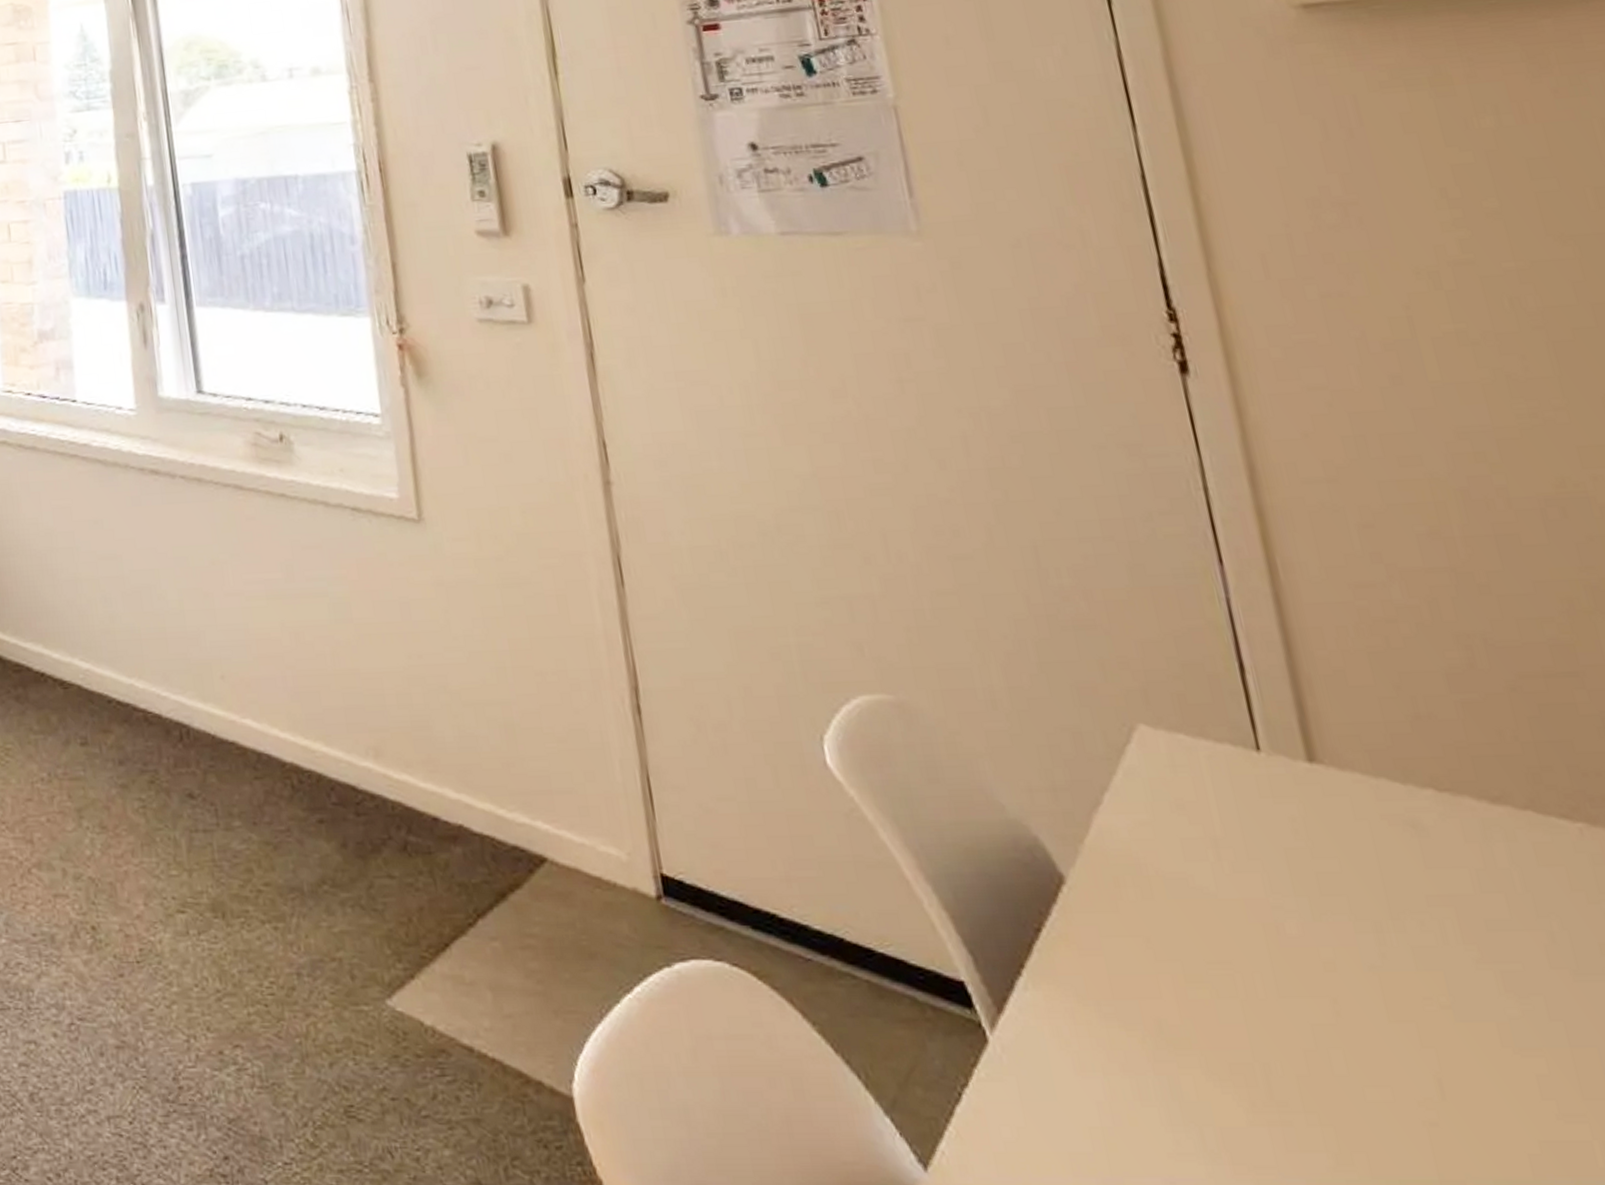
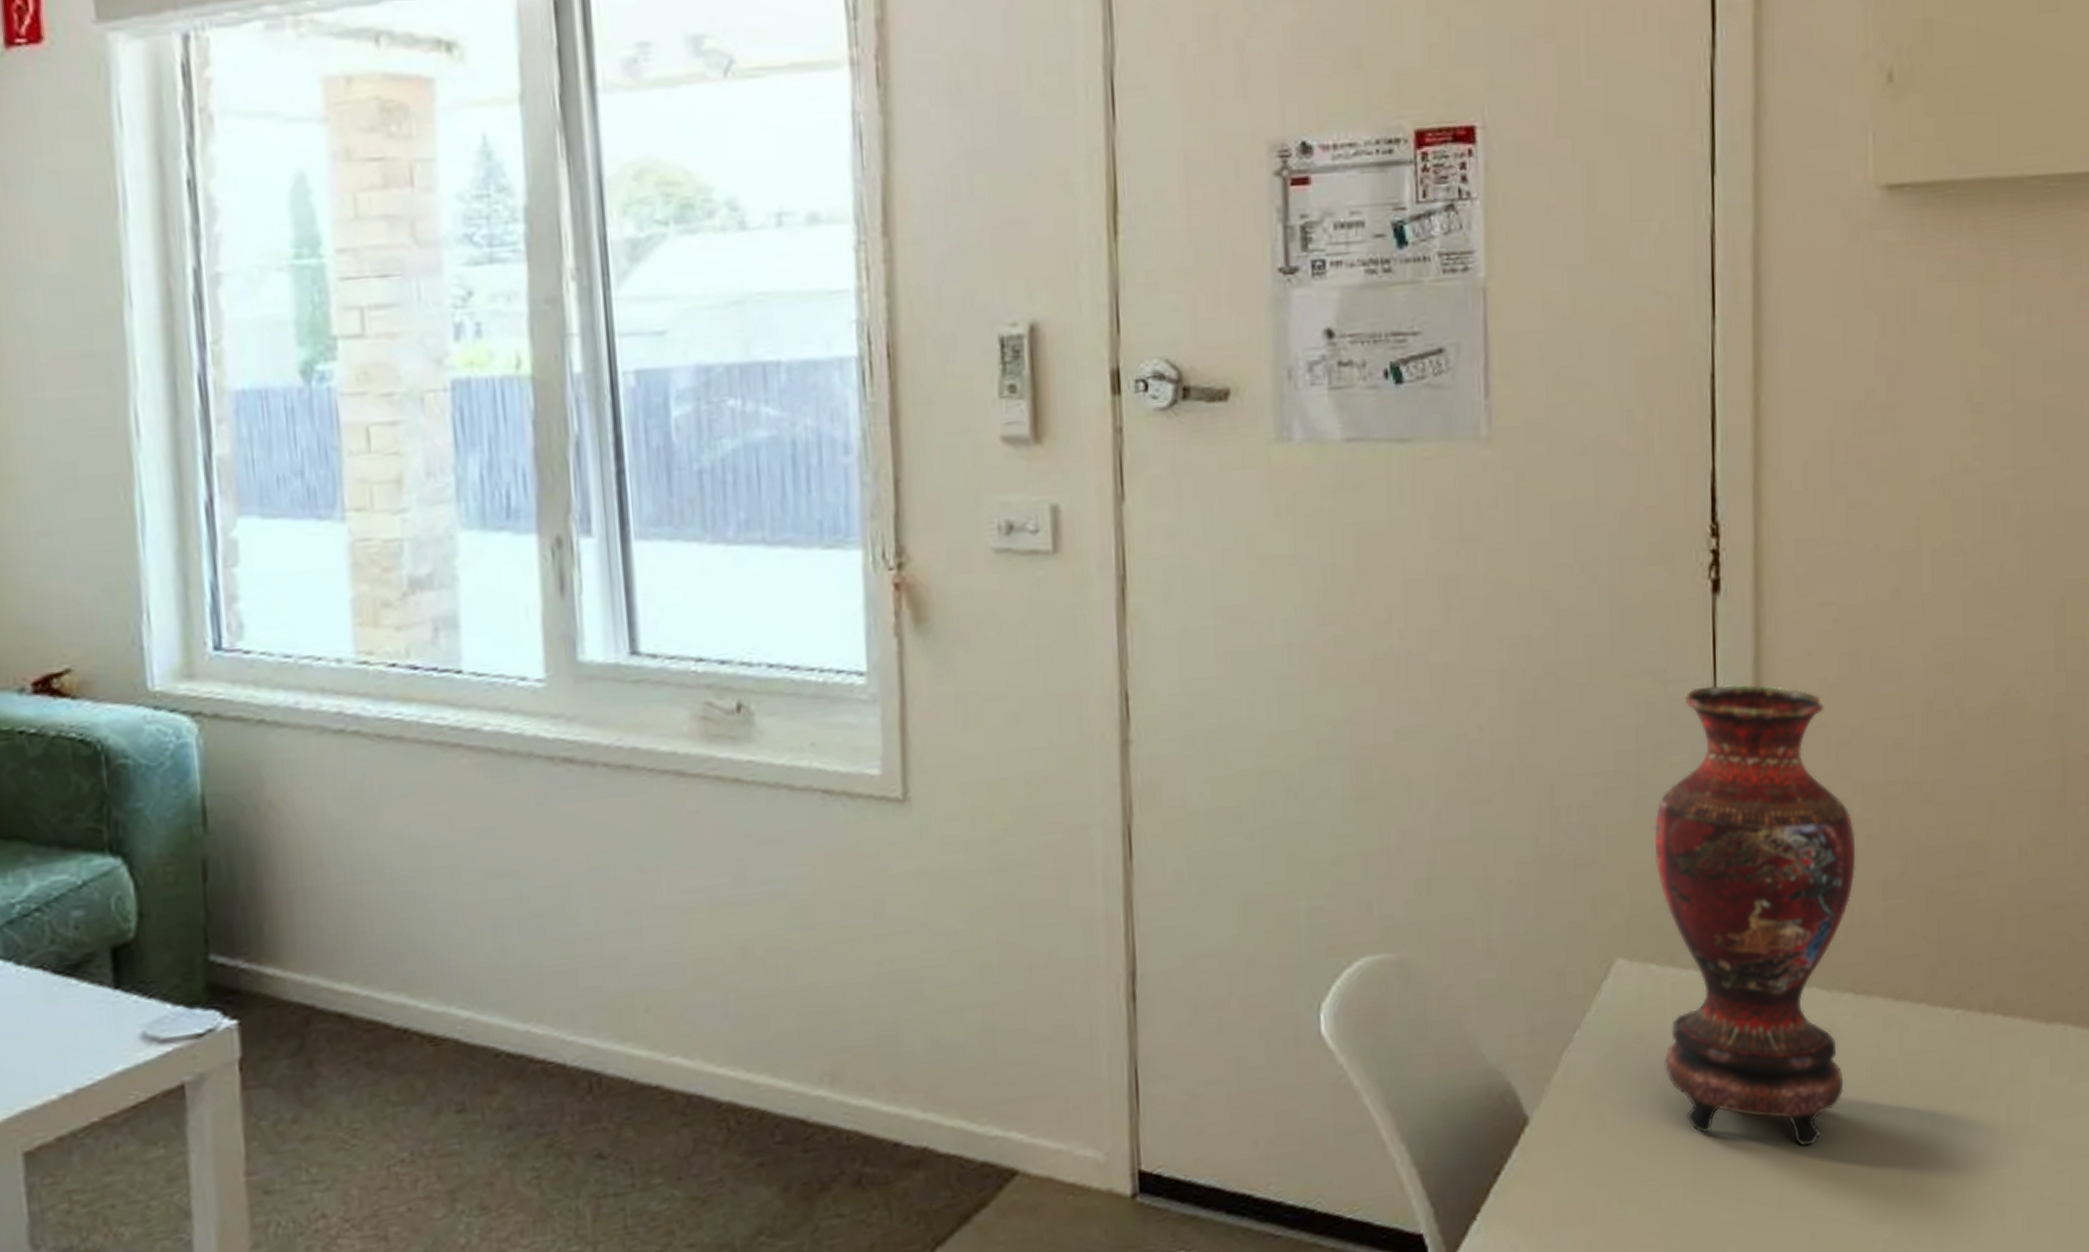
vase: none [1156,461,1447,952] -> present [1655,684,1856,1146]

